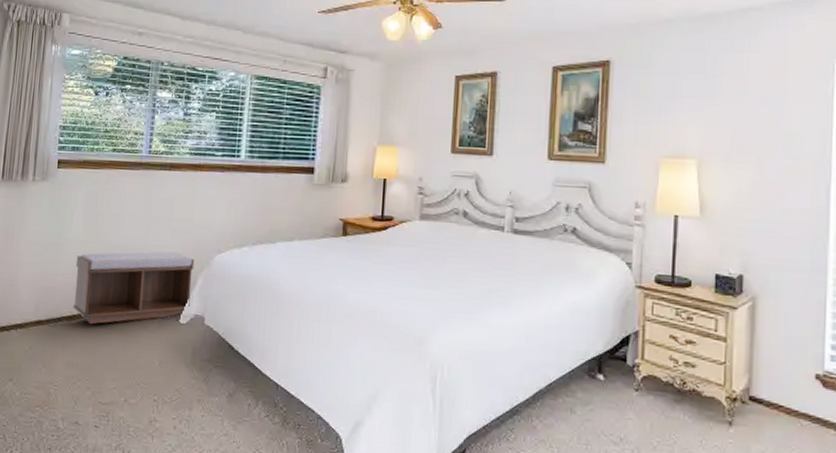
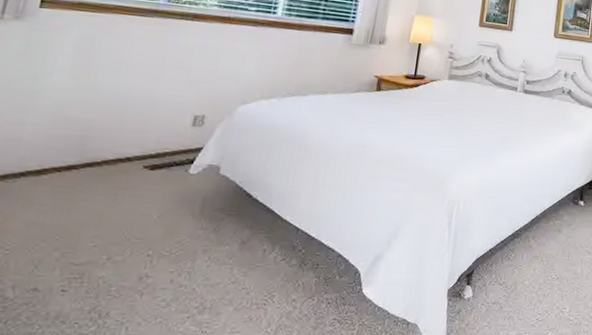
bench: present [73,251,195,325] -> none [44,101,214,179]

